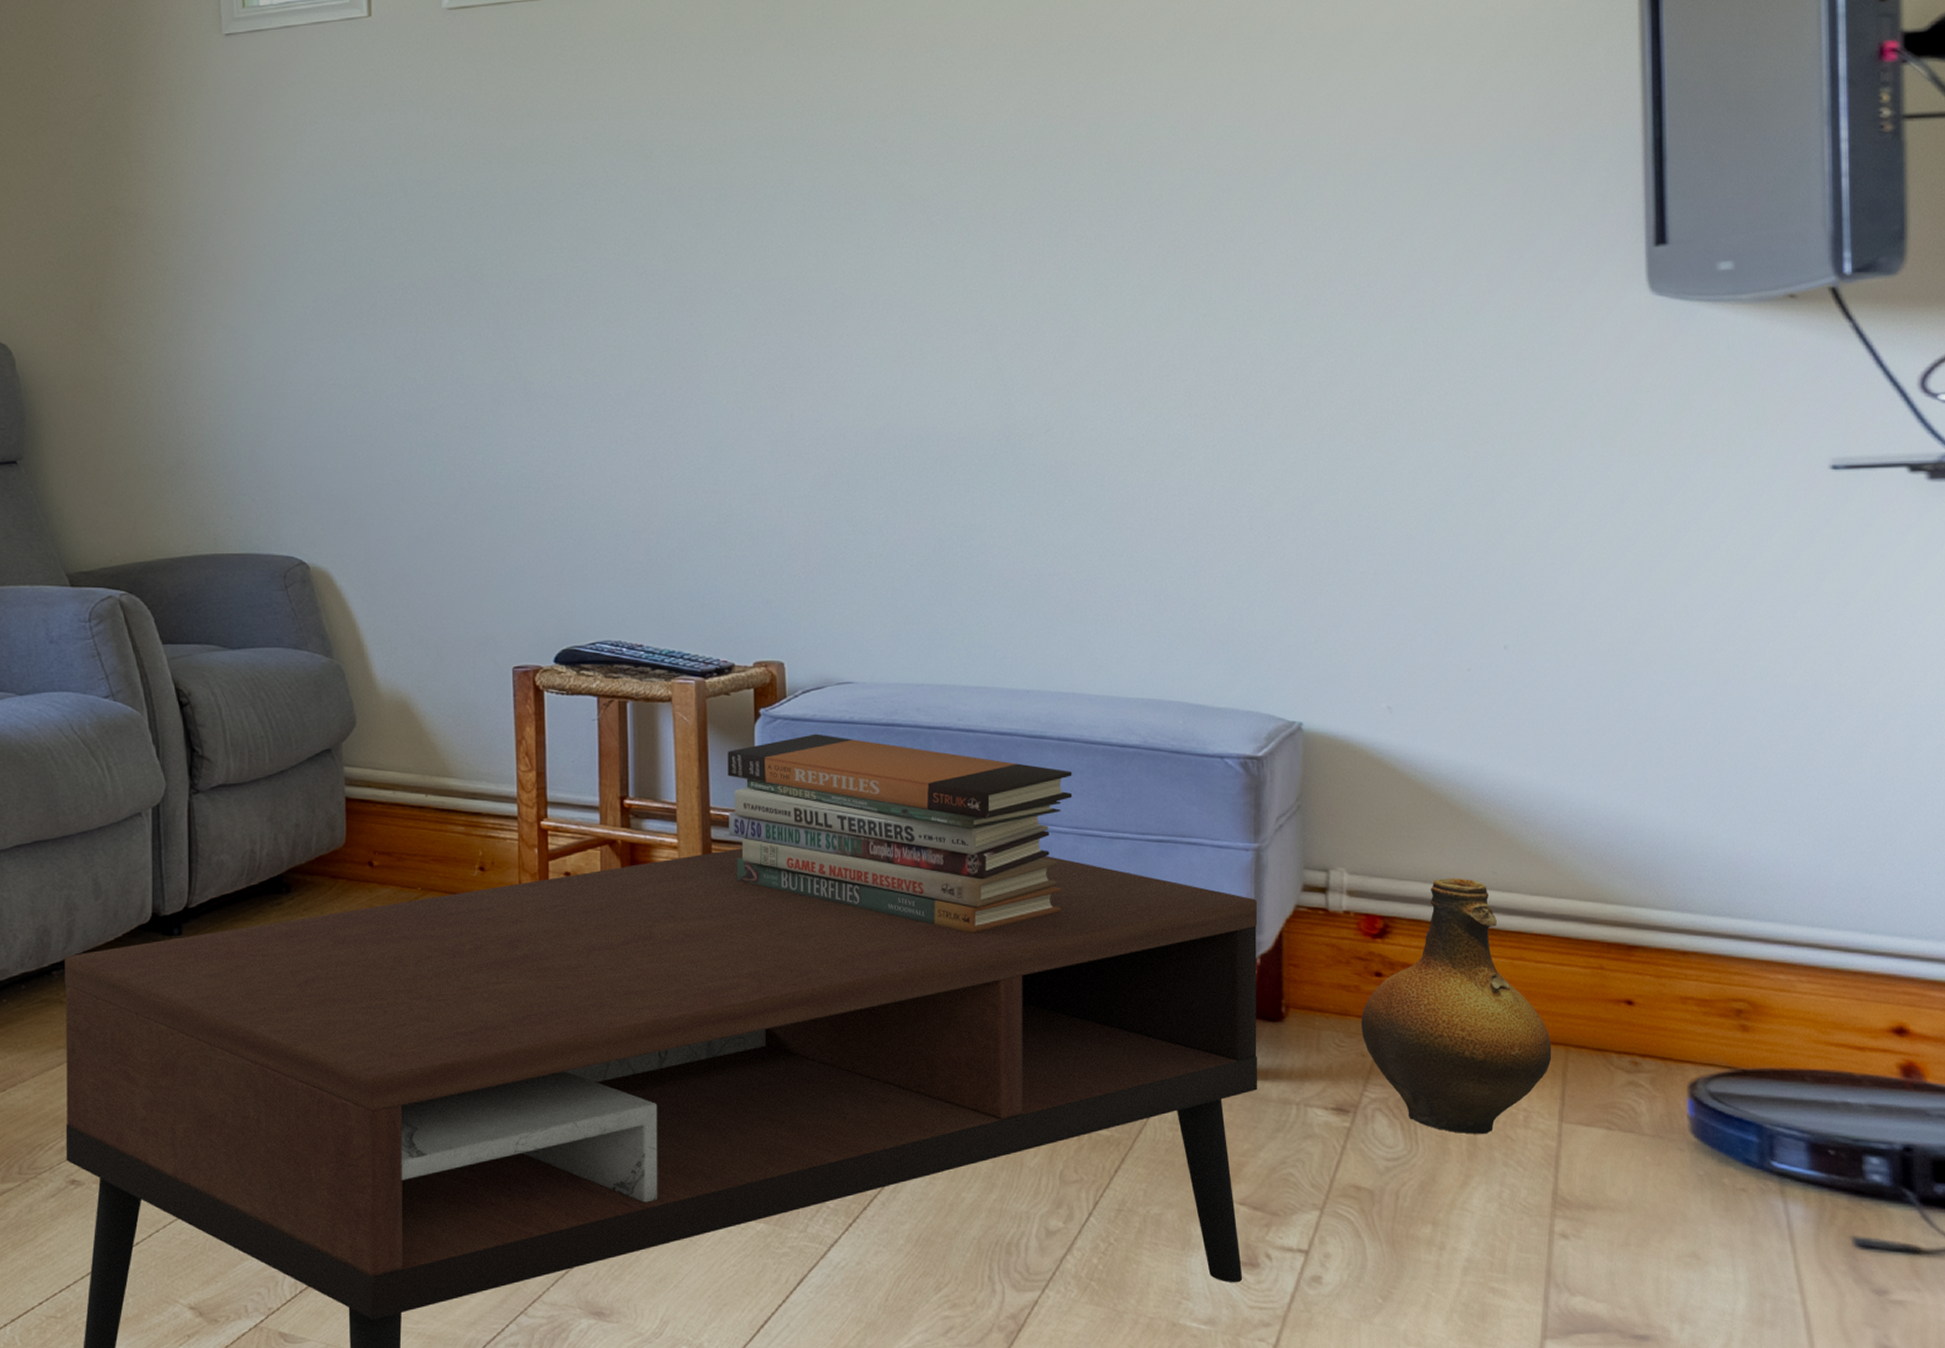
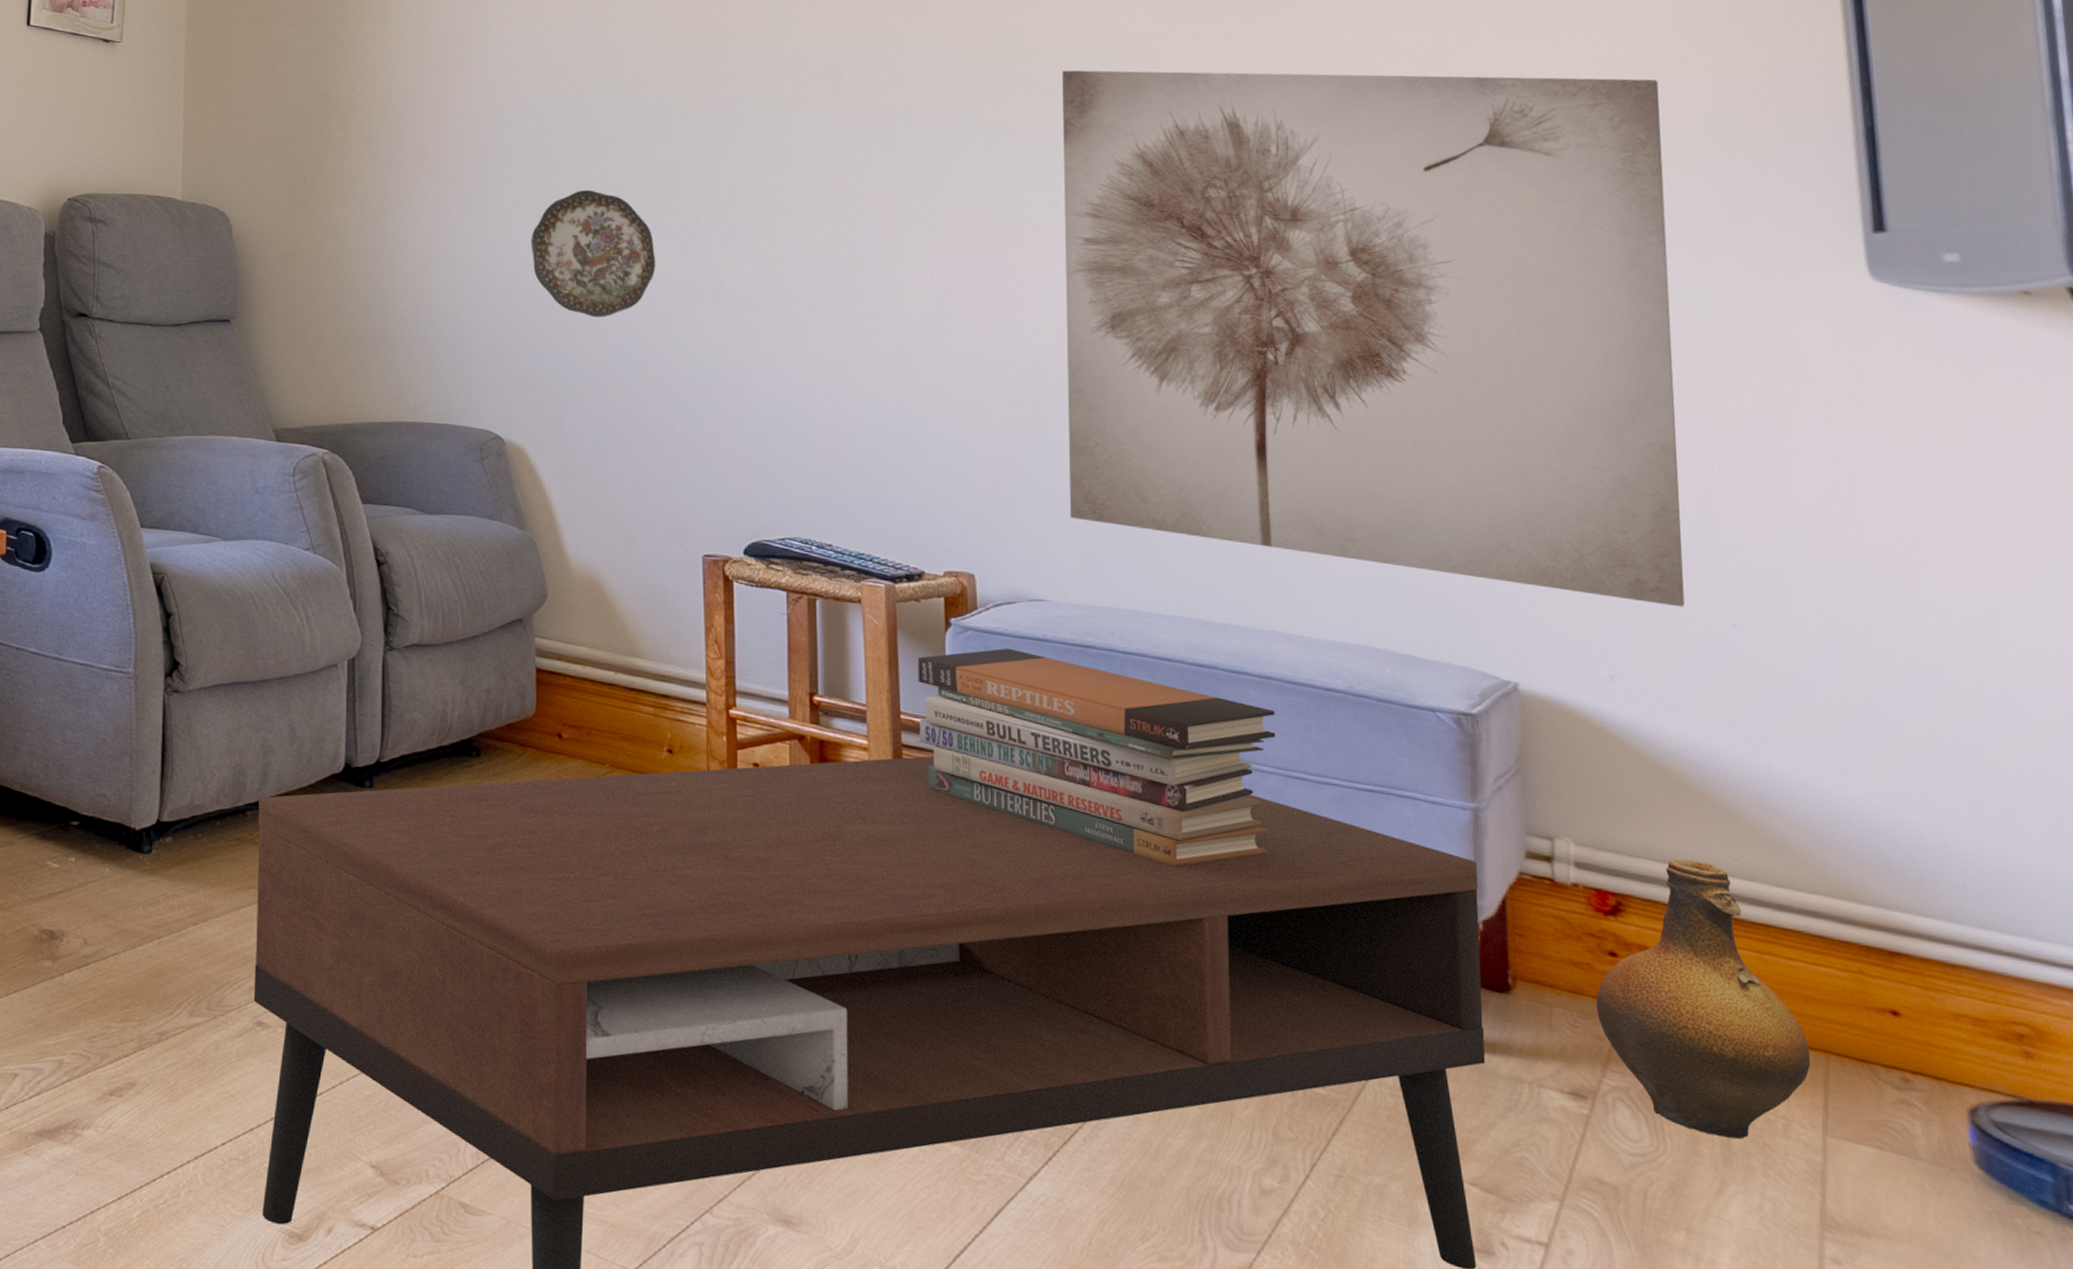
decorative plate: none [332,292,463,429] -> present [531,189,656,318]
wall art: none [877,102,1461,635] -> present [1062,70,1685,607]

